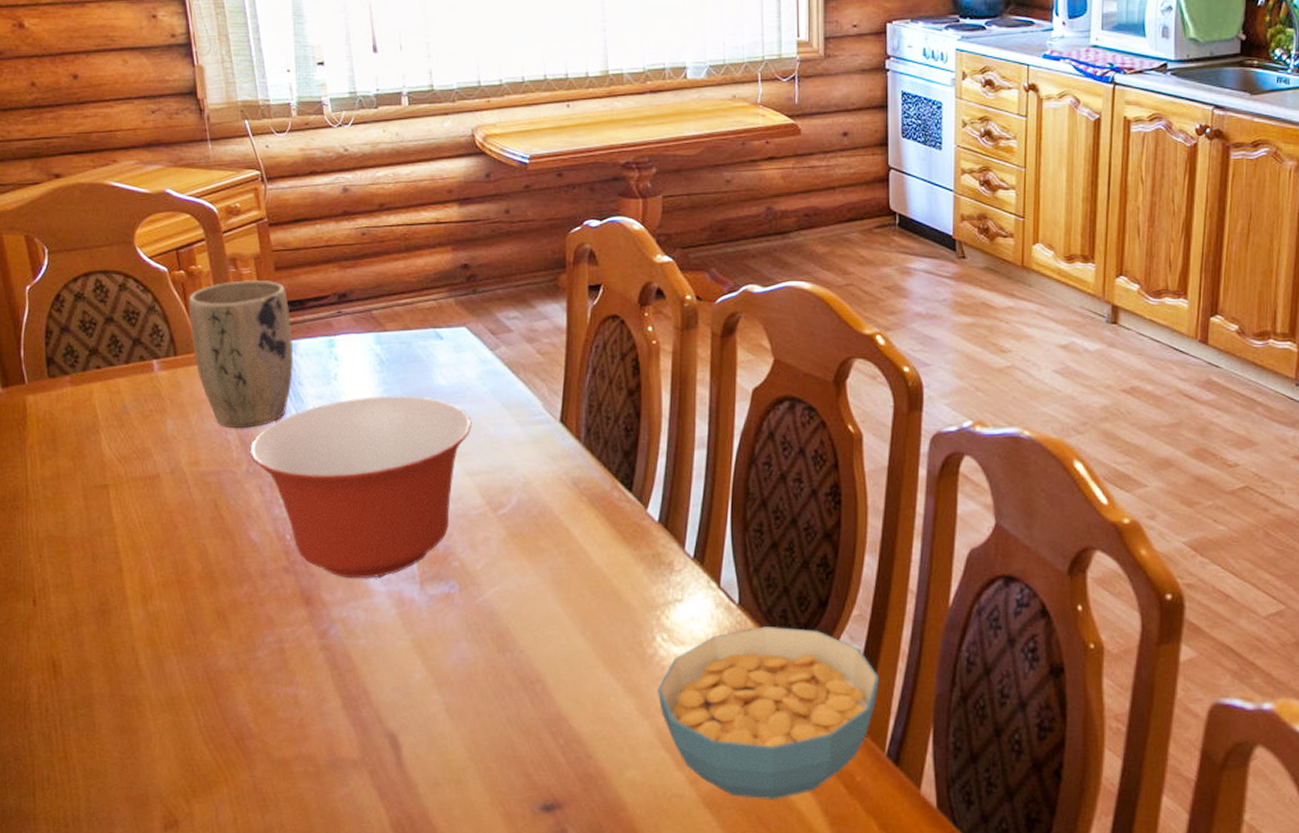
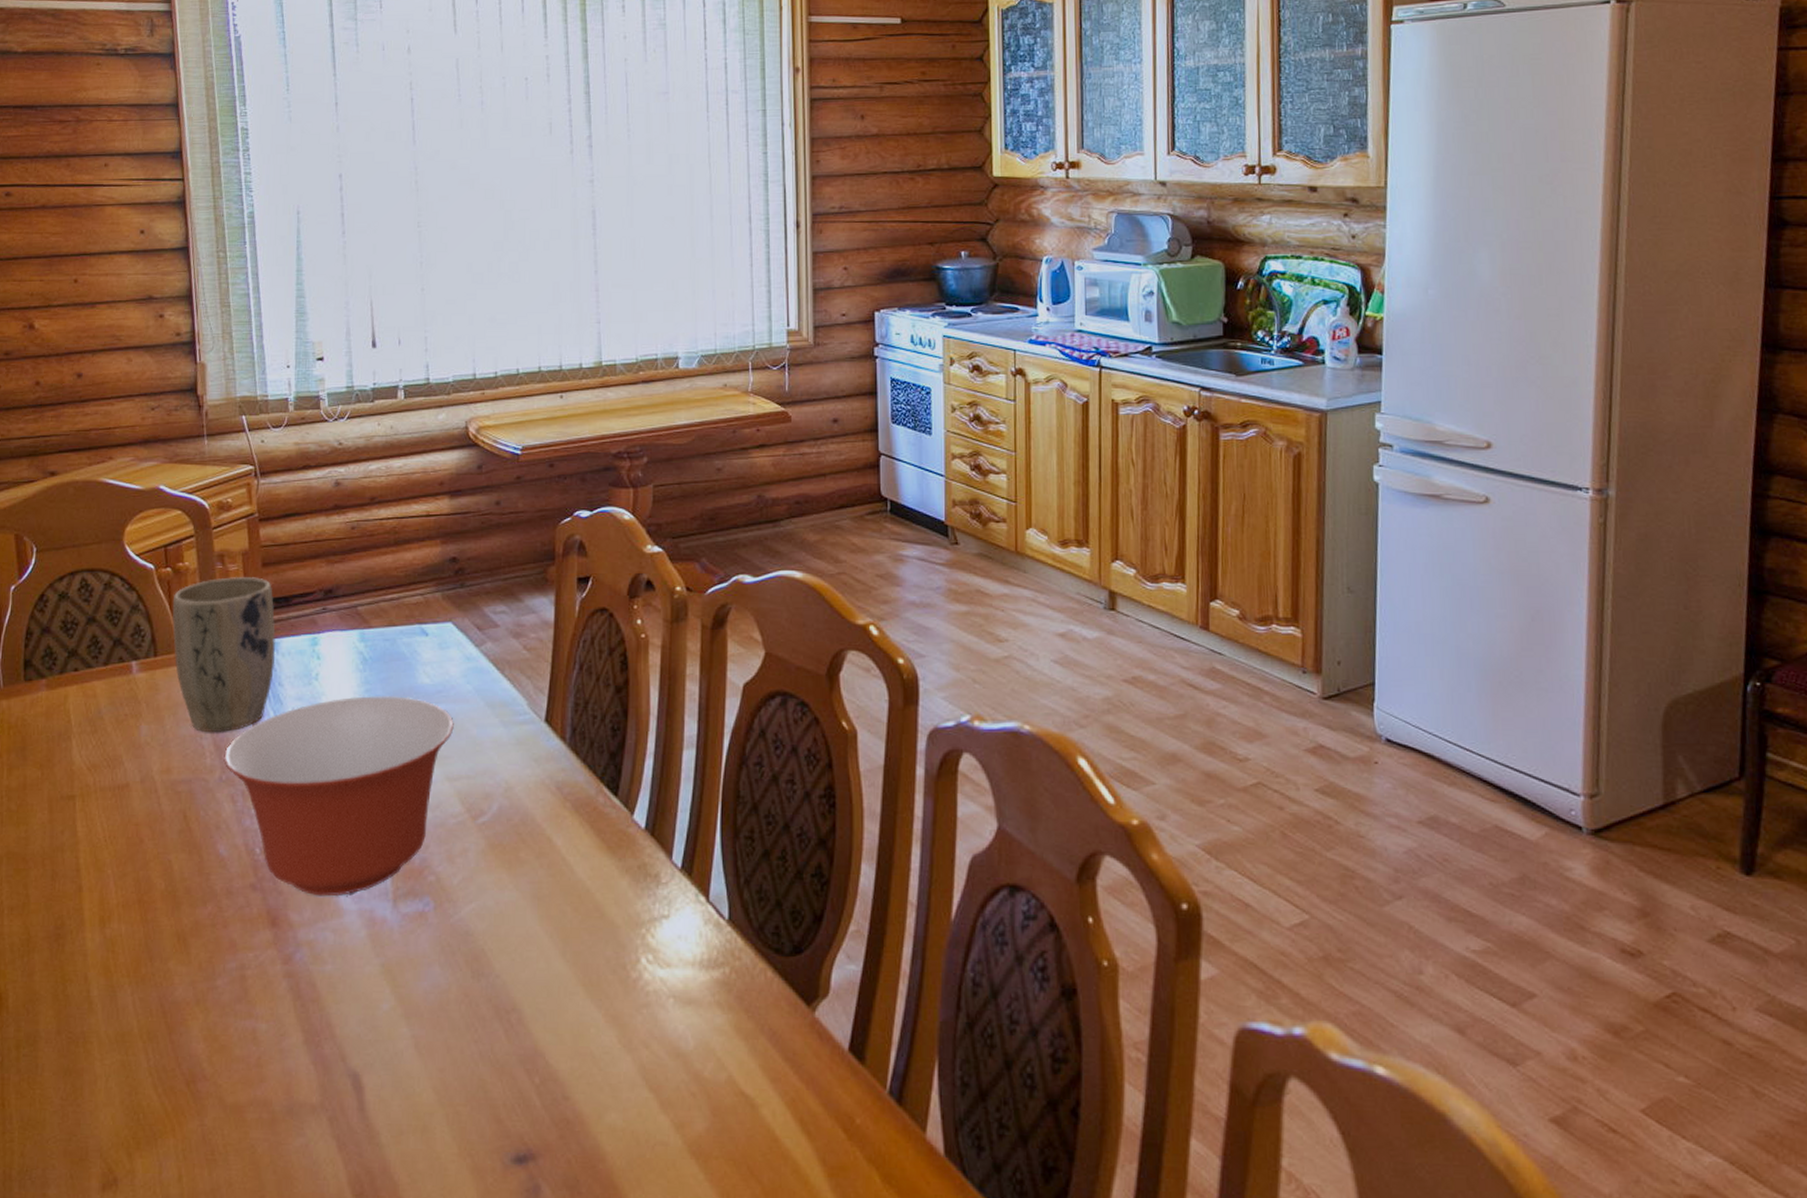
cereal bowl: present [657,625,879,800] -> none [641,944,878,1147]

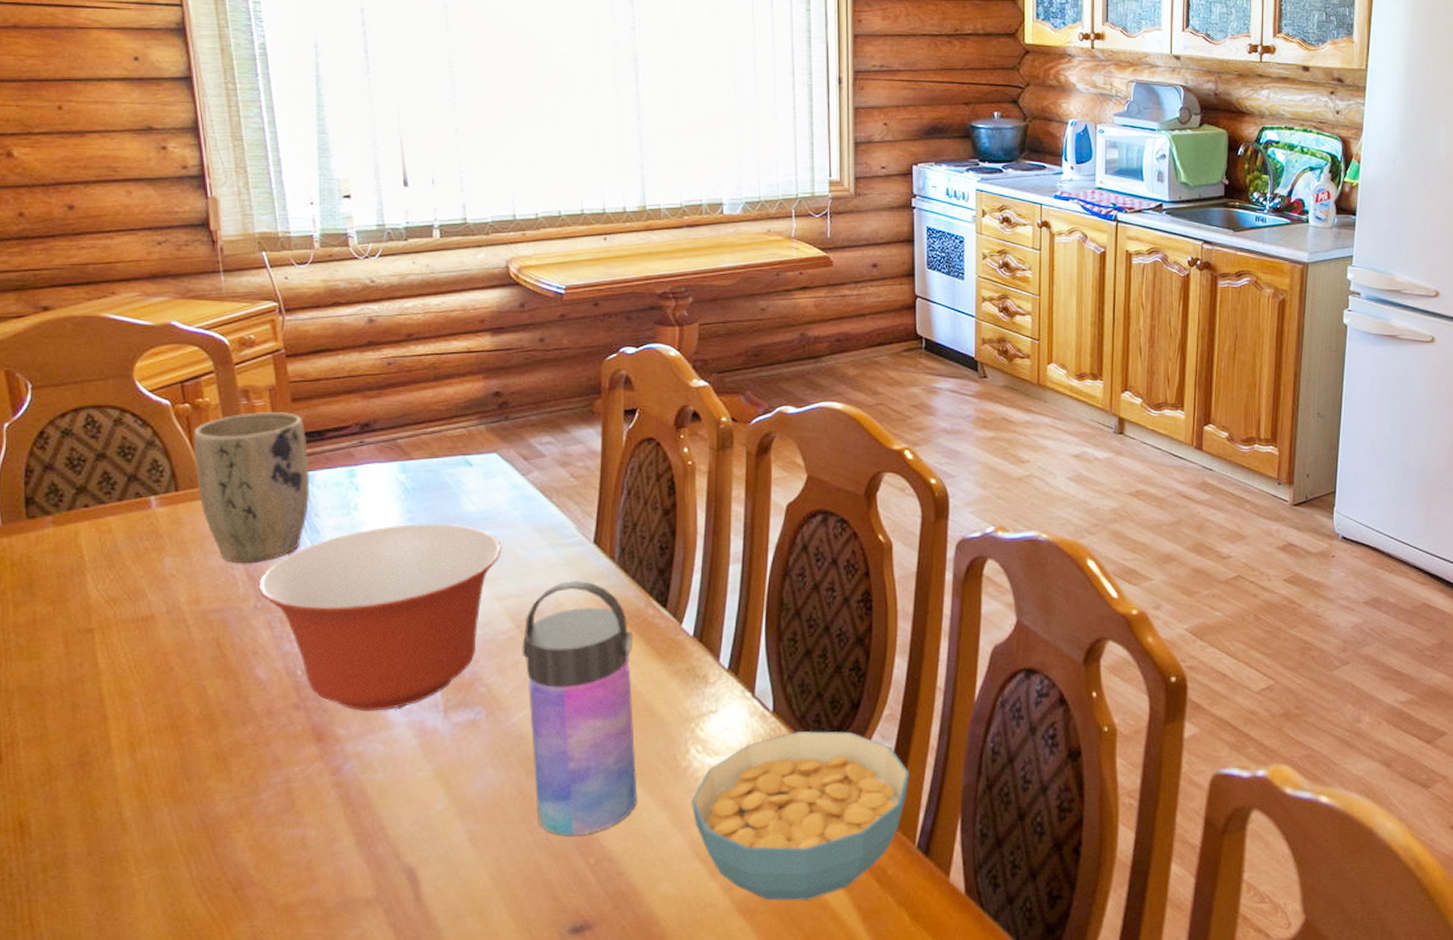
water bottle: none [471,761,585,1051] -> present [522,580,637,836]
cereal bowl: none [641,944,878,1147] -> present [691,730,909,901]

